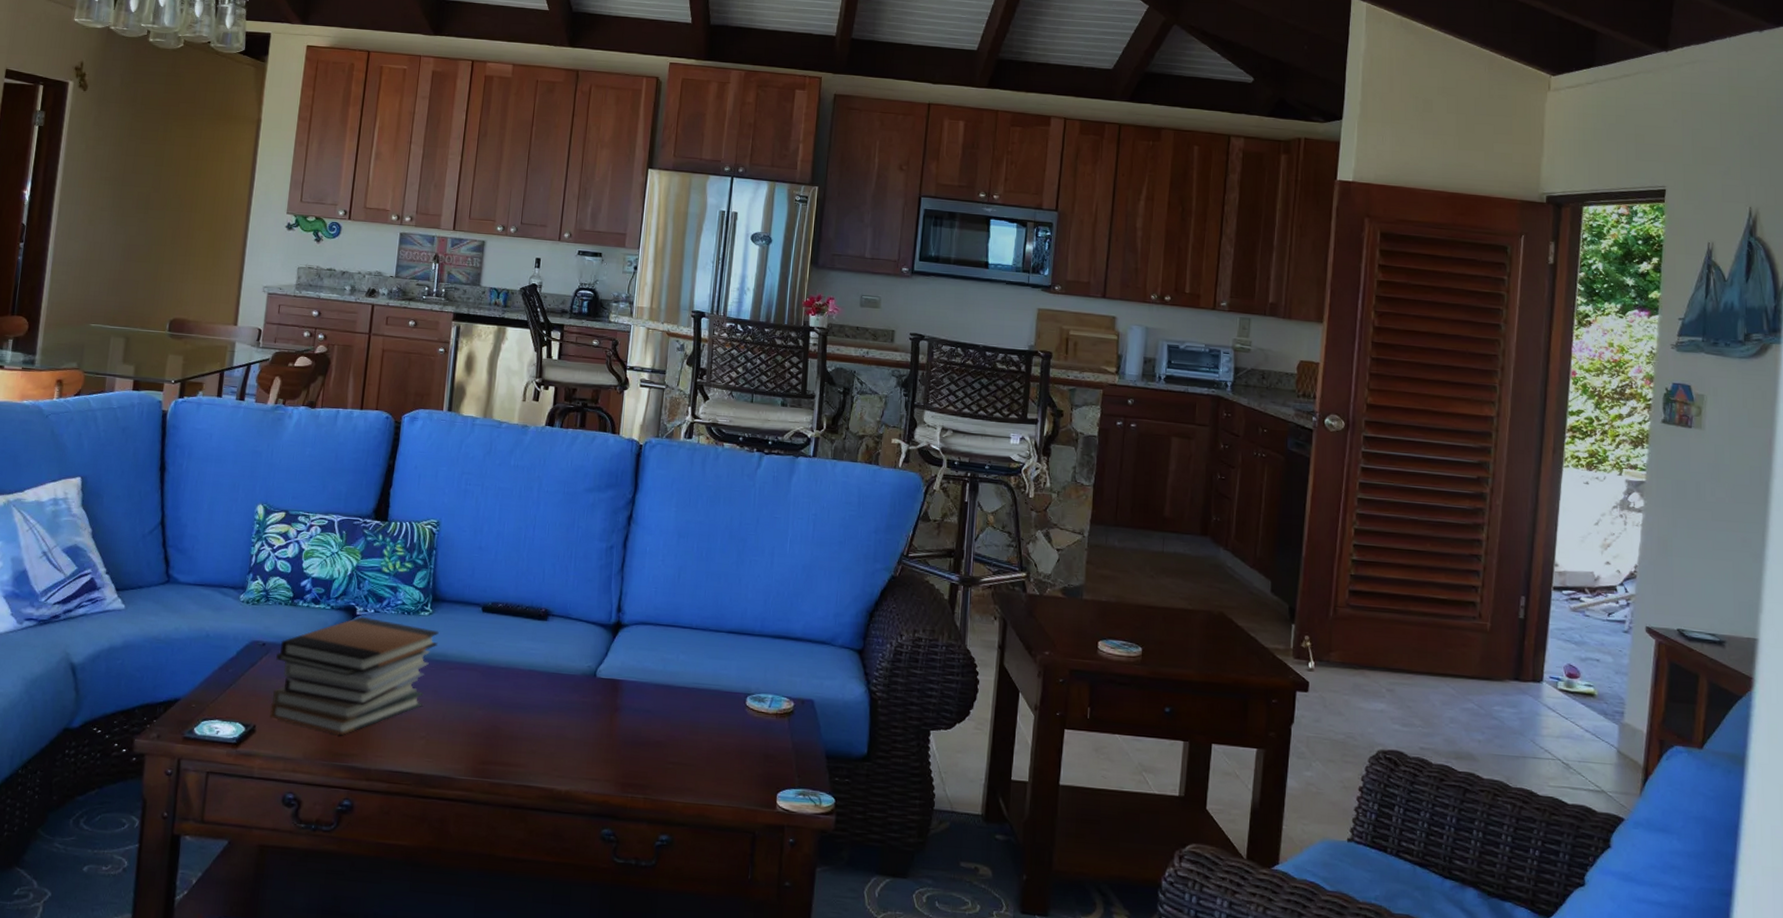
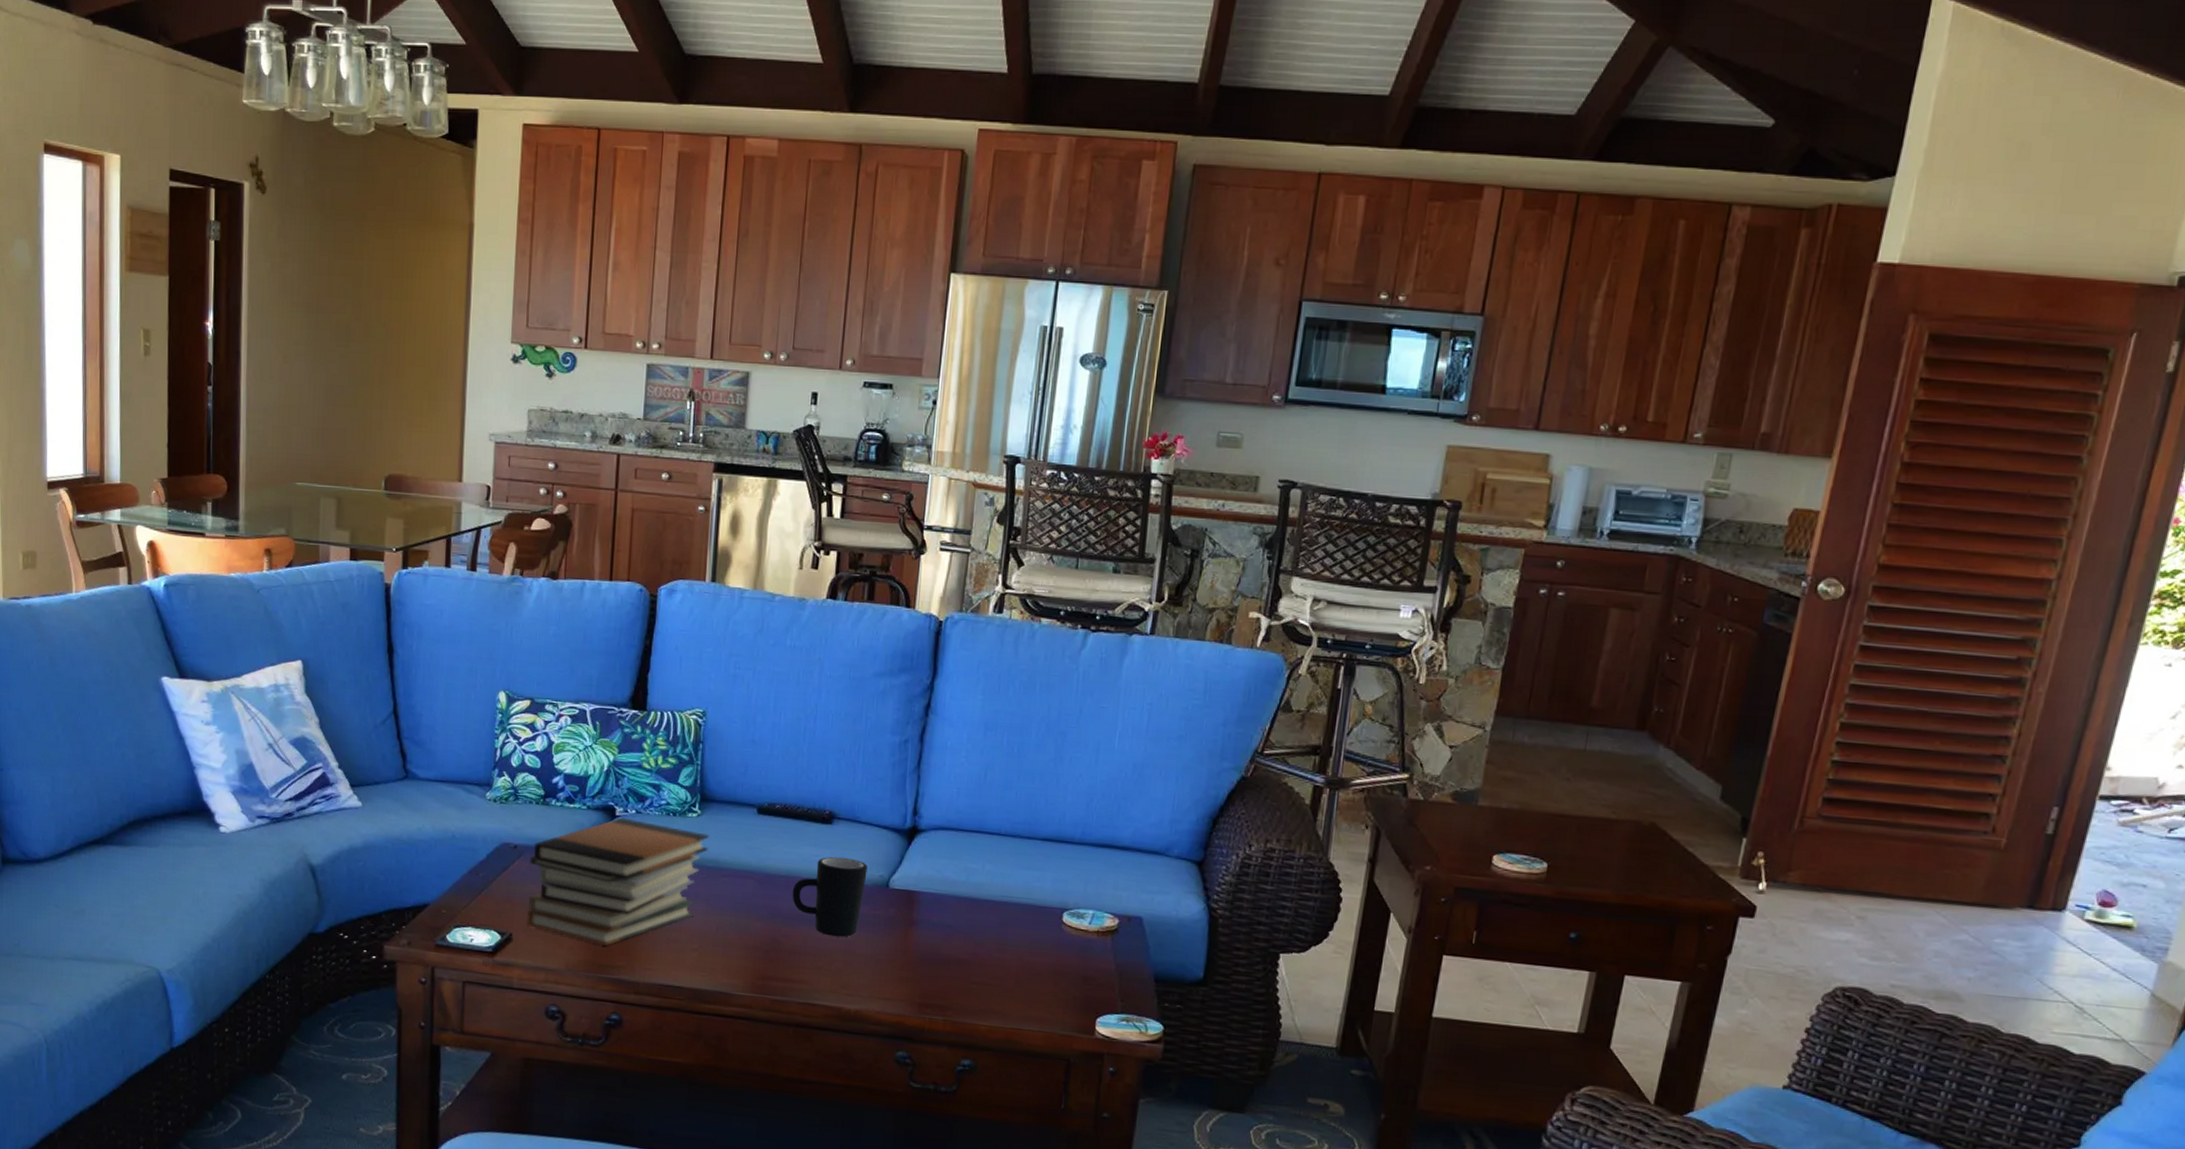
mug: none [511,649,578,723] -> present [792,856,868,937]

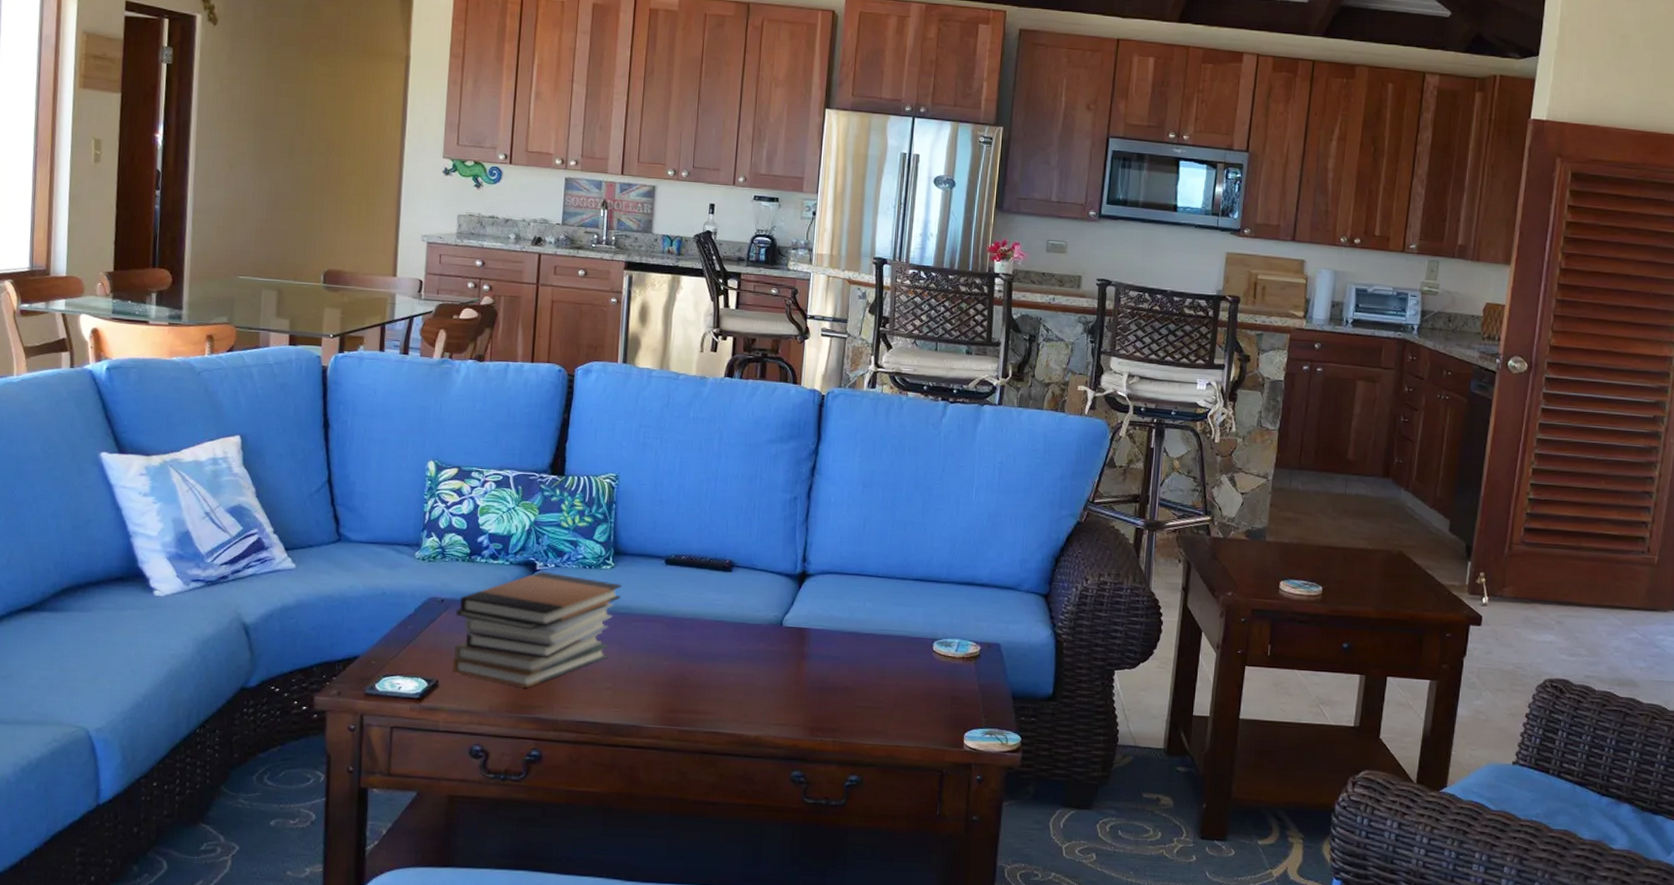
mug: present [792,856,868,937] -> none [697,600,764,672]

